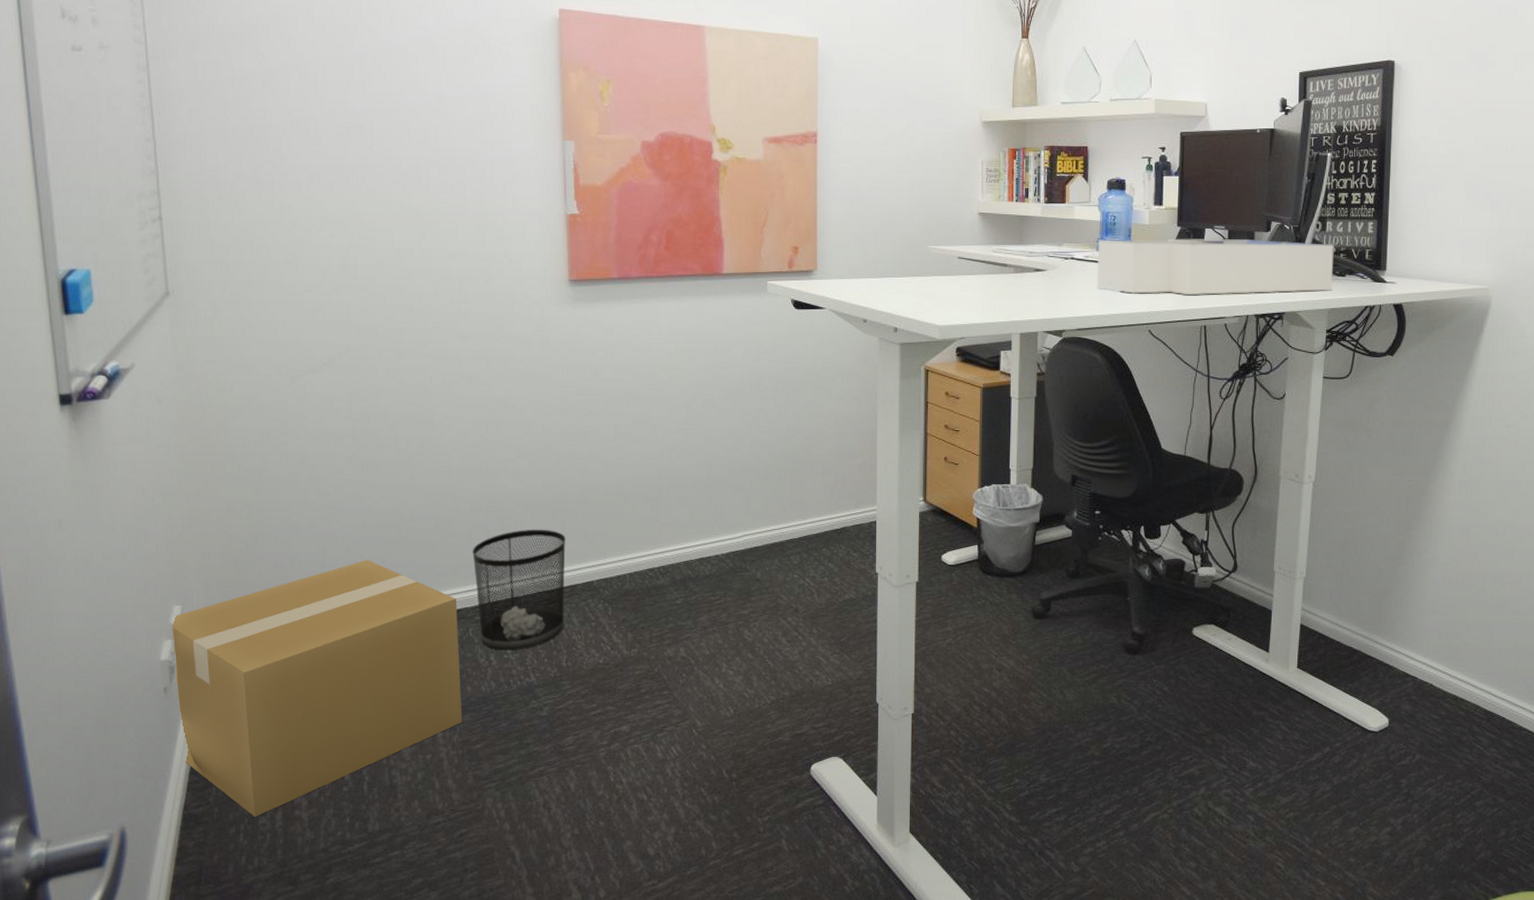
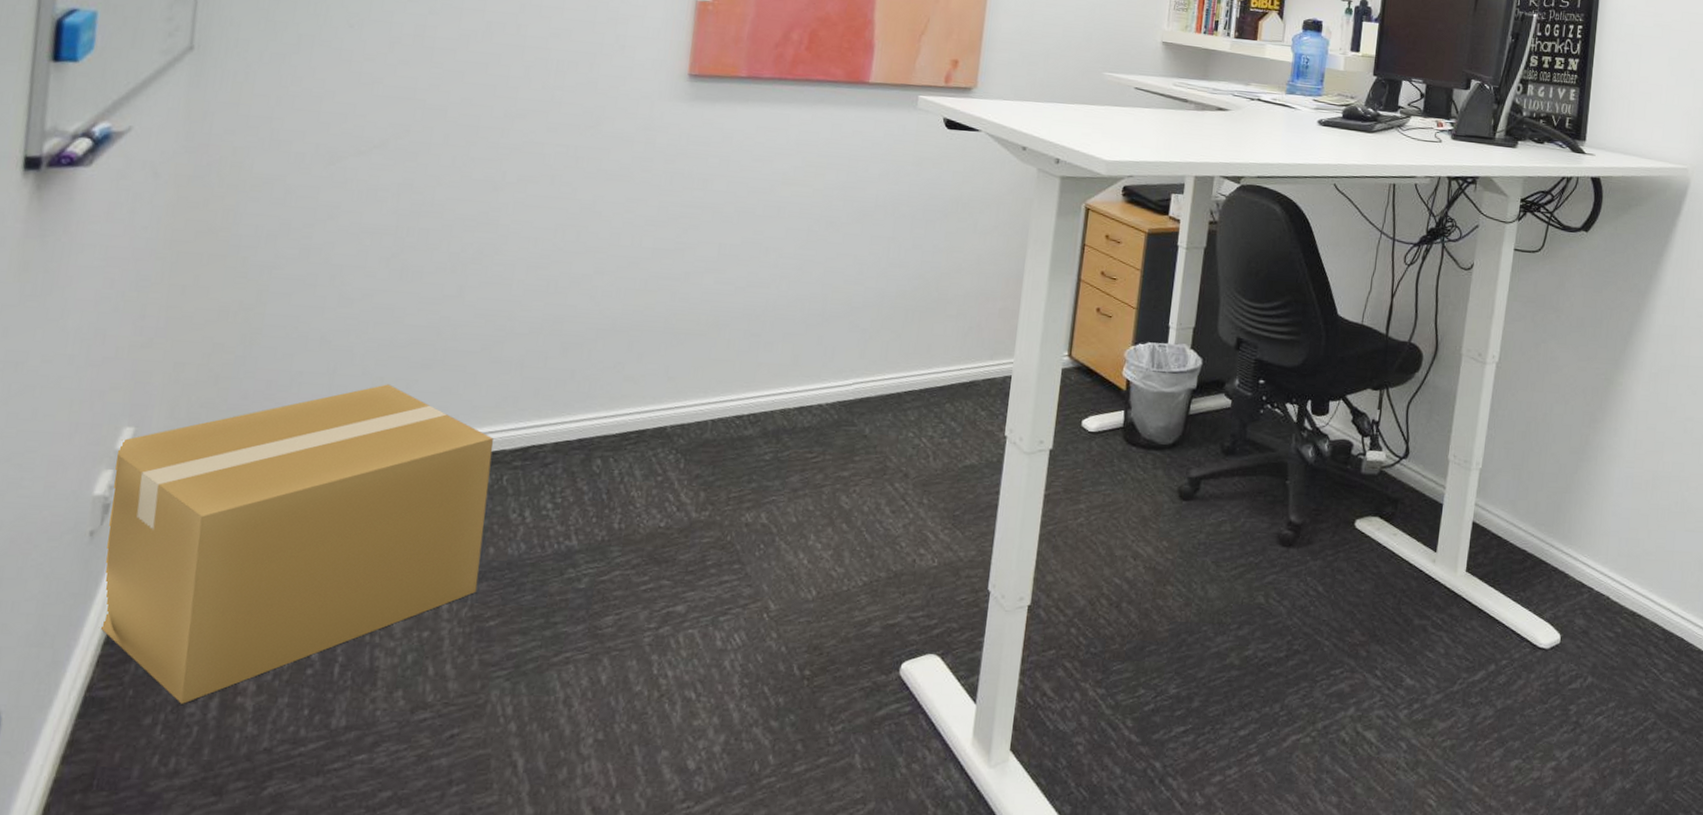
waste bin: present [472,529,566,651] -> none [516,359,641,506]
desk organizer: present [1096,238,1334,296] -> none [1282,83,1534,158]

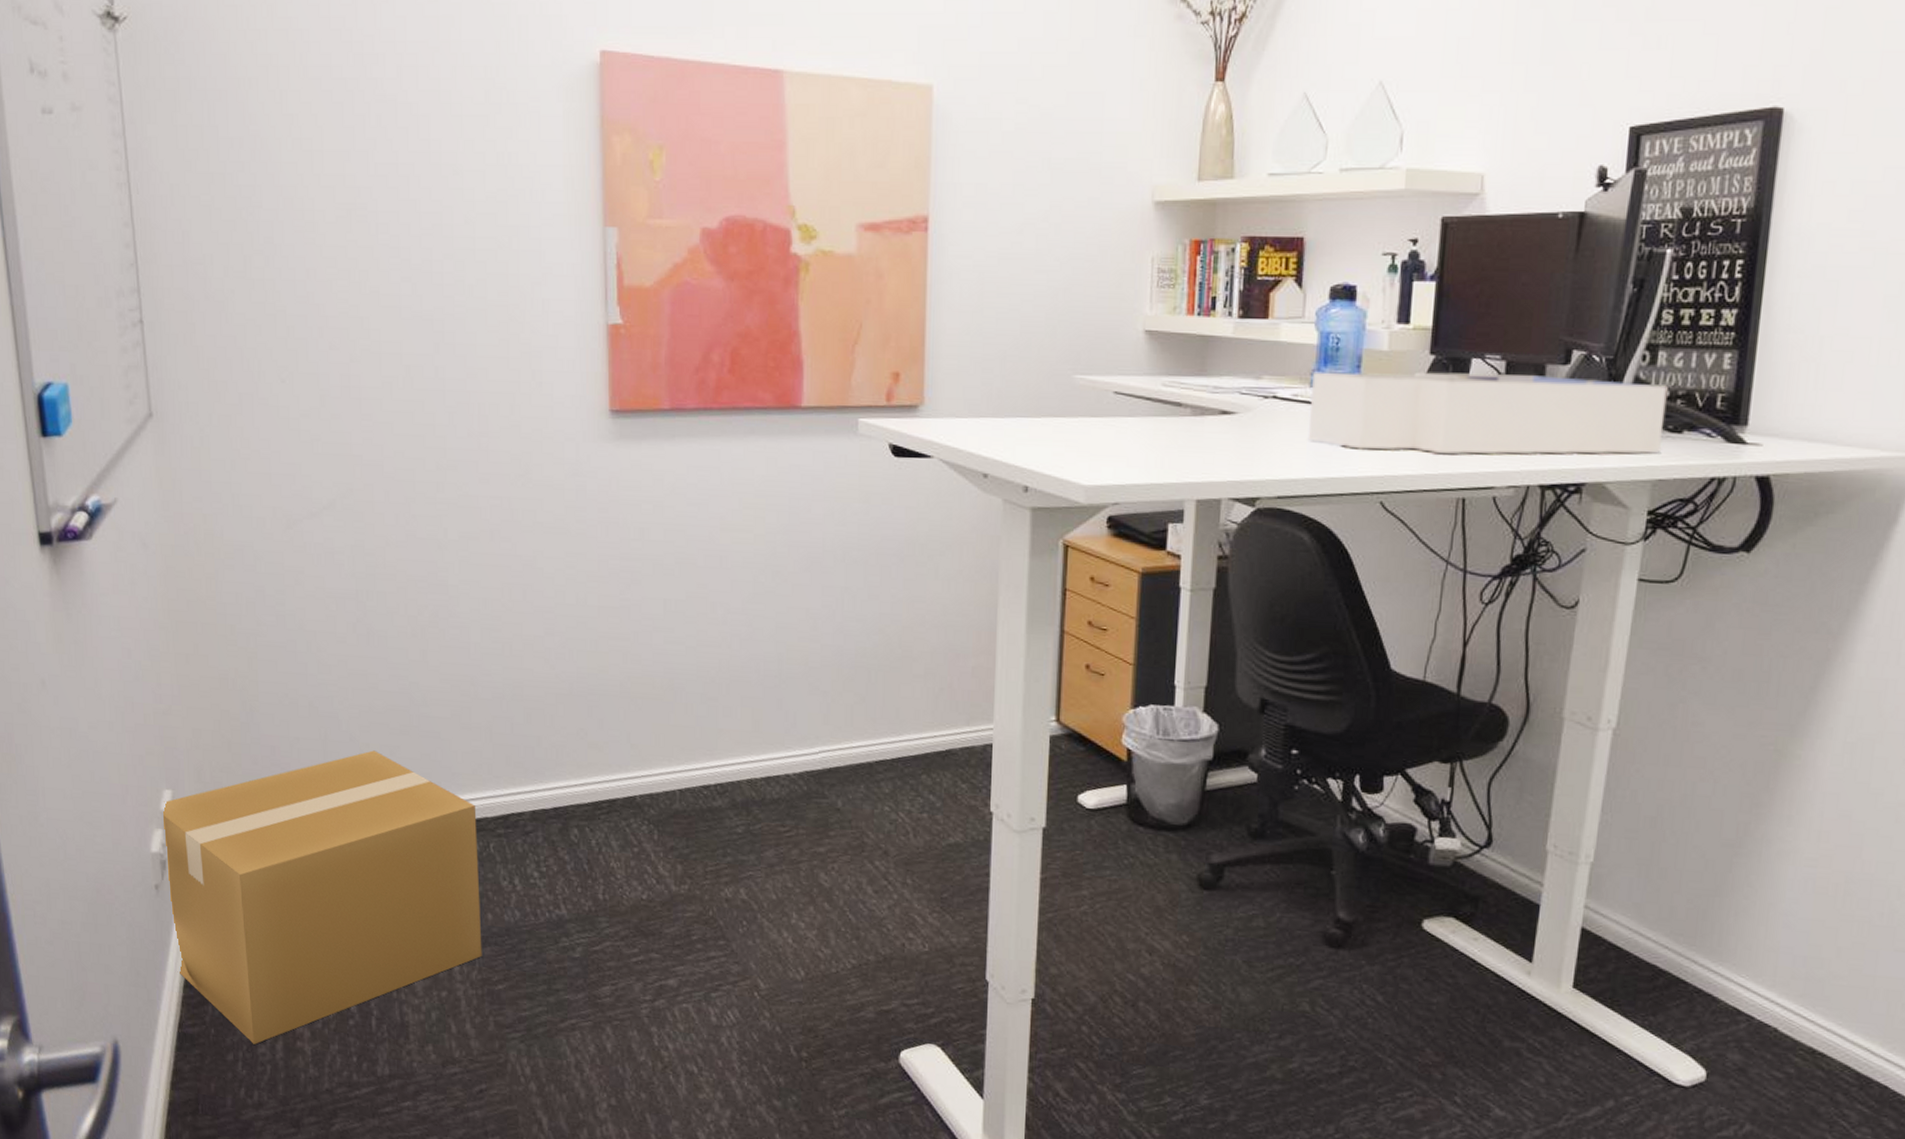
desk organizer: none [1282,83,1534,158] -> present [1307,371,1668,455]

